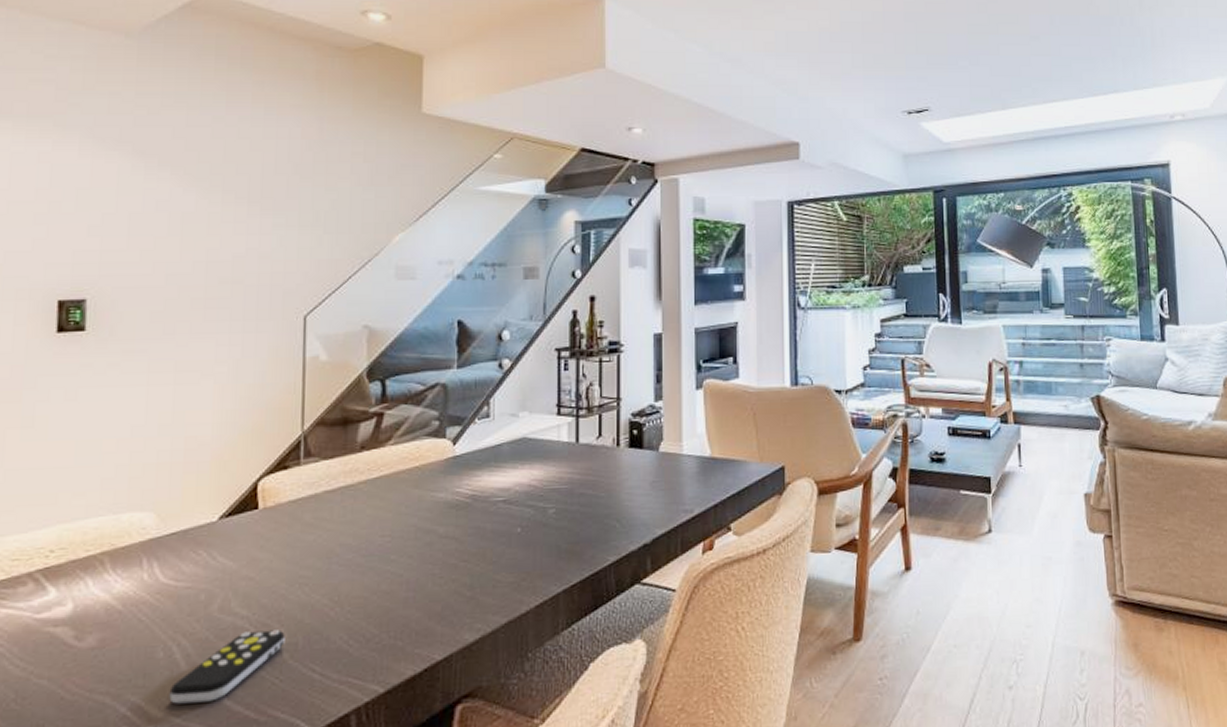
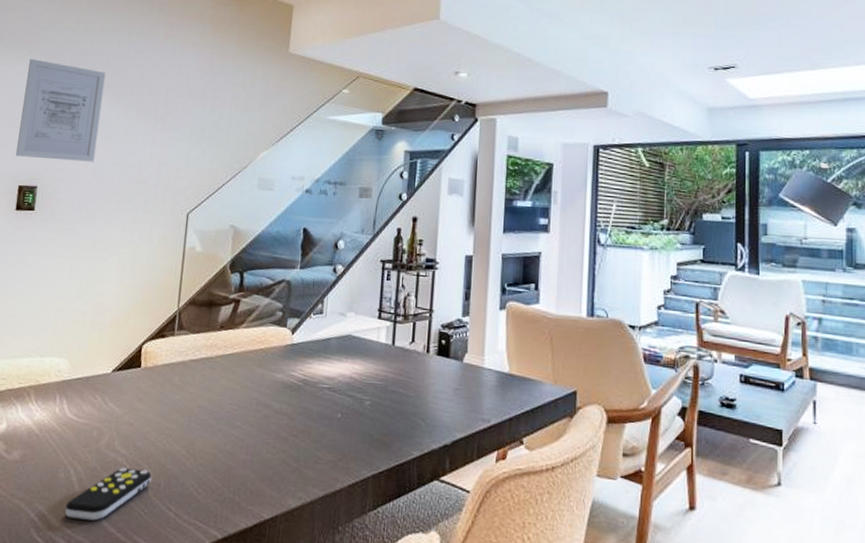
wall art: none [48,134,173,264] -> present [15,59,106,162]

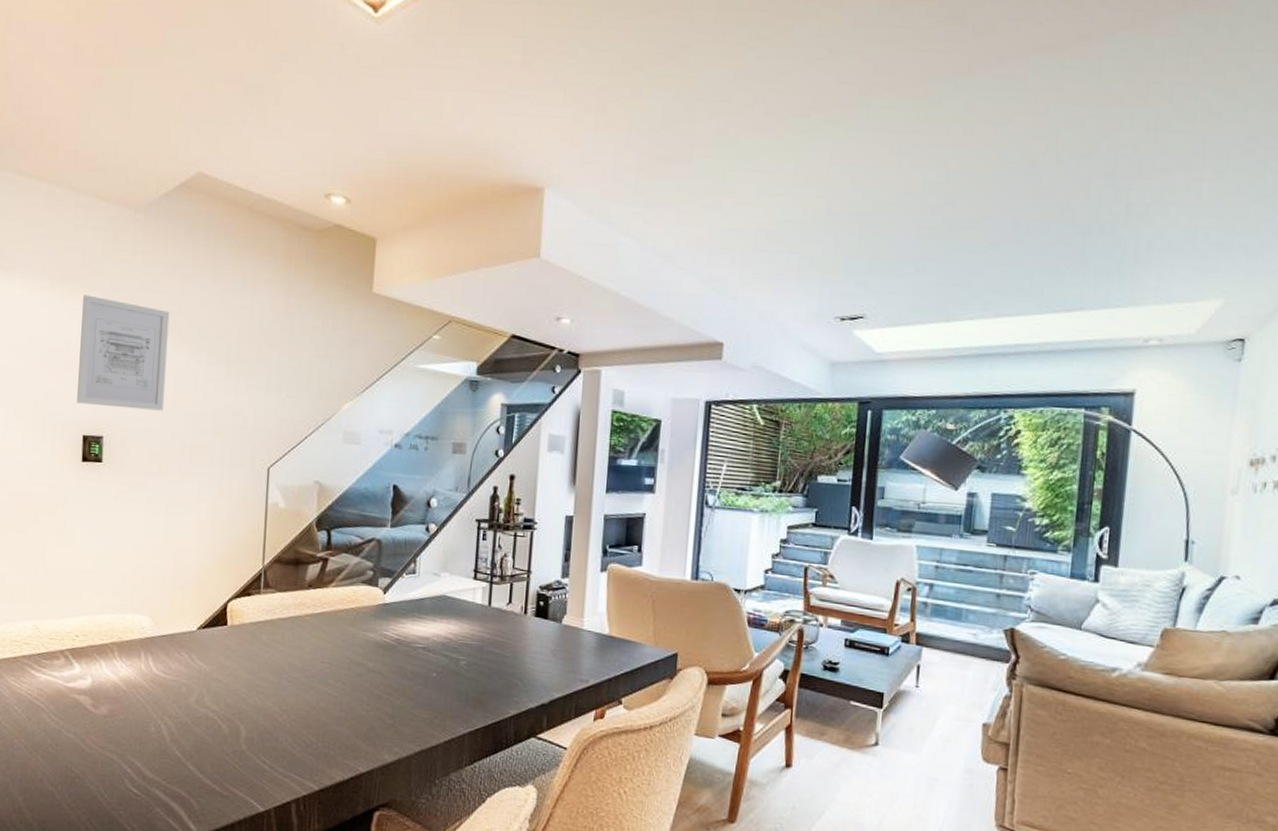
remote control: present [64,467,152,521] -> none [158,722,244,773]

